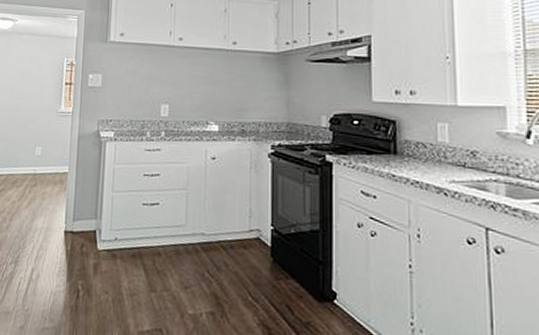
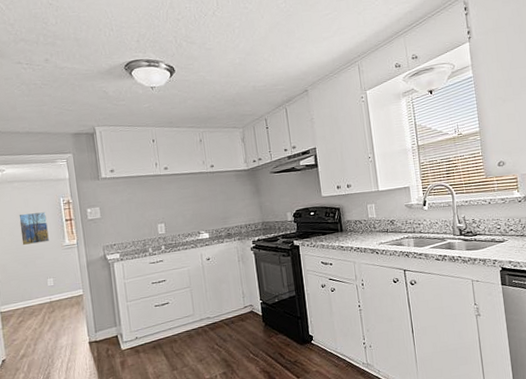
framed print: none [19,69,48,105] -> present [19,212,49,245]

